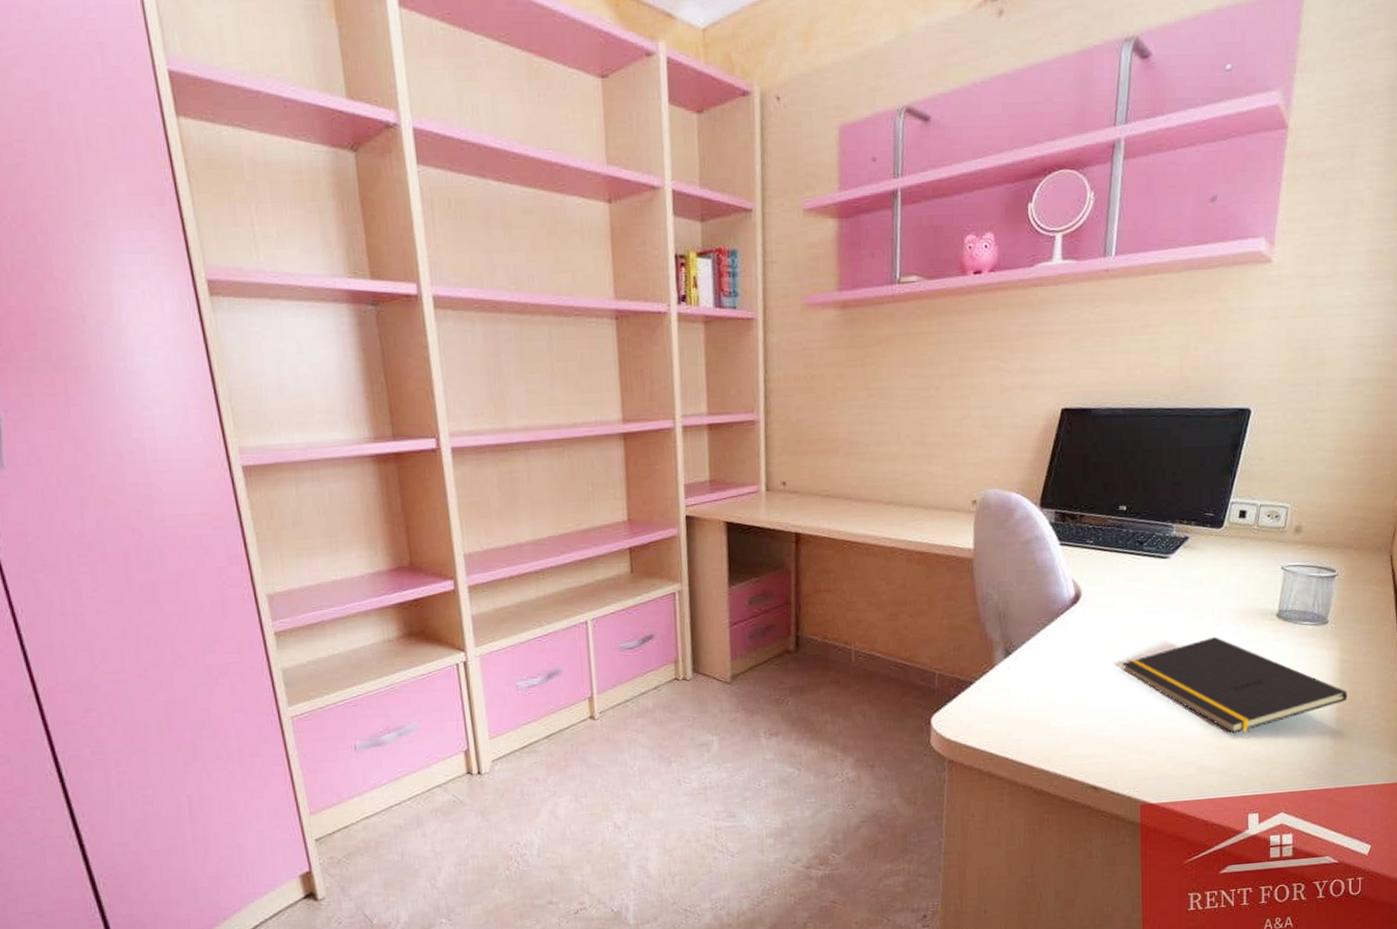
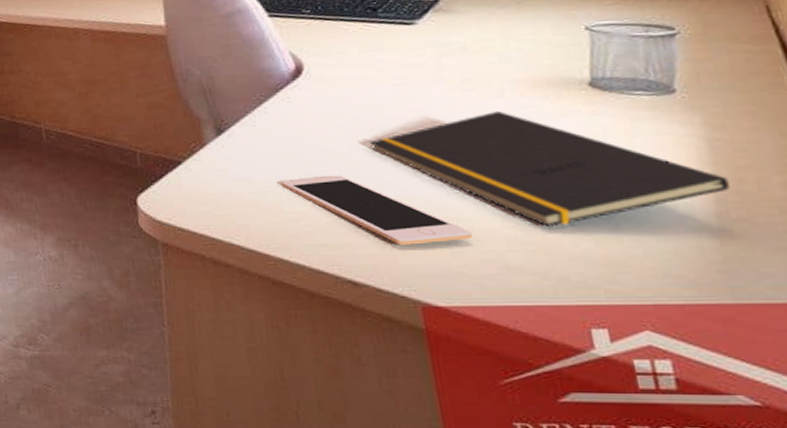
cell phone: none [1051,693,1184,753] -> present [281,175,474,245]

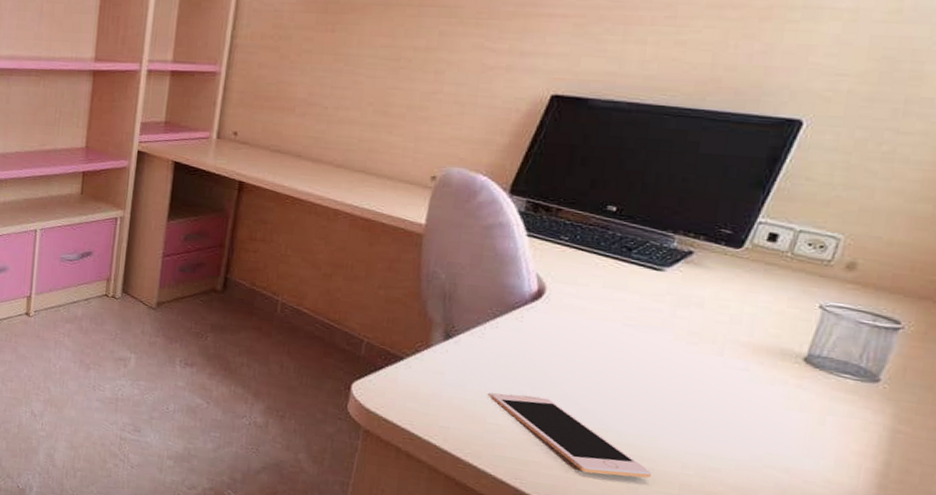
notepad: present [369,110,730,228] -> none [584,367,897,482]

